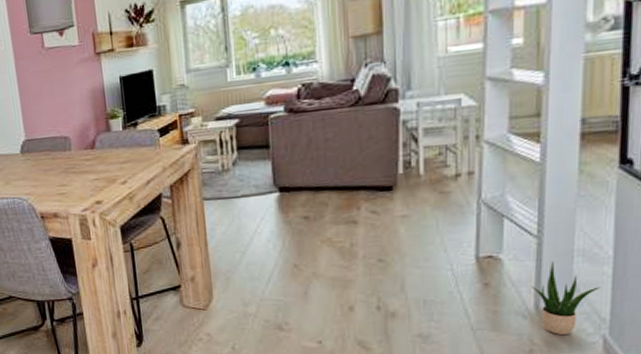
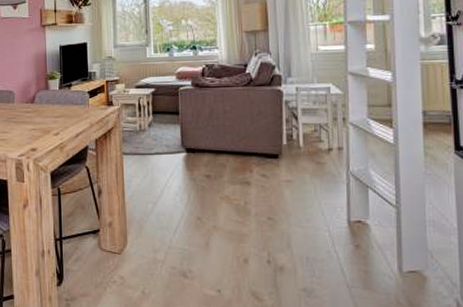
potted plant: present [530,261,601,335] -> none [393,229,450,296]

